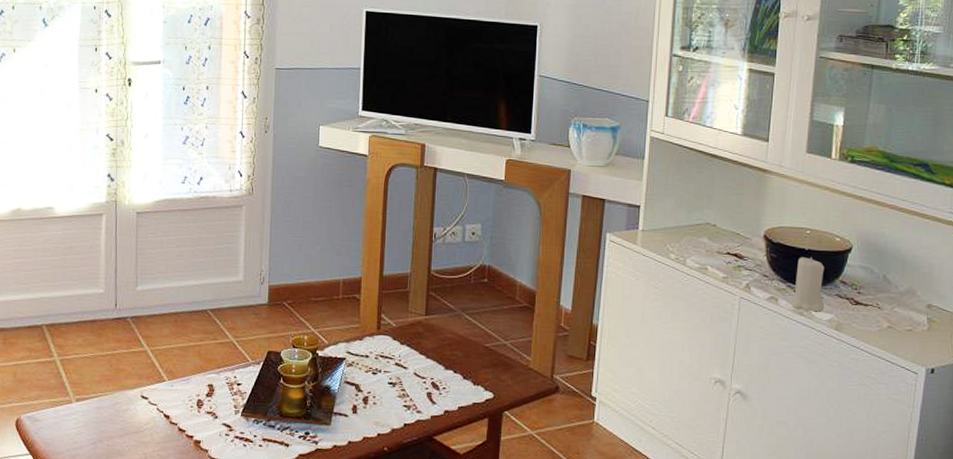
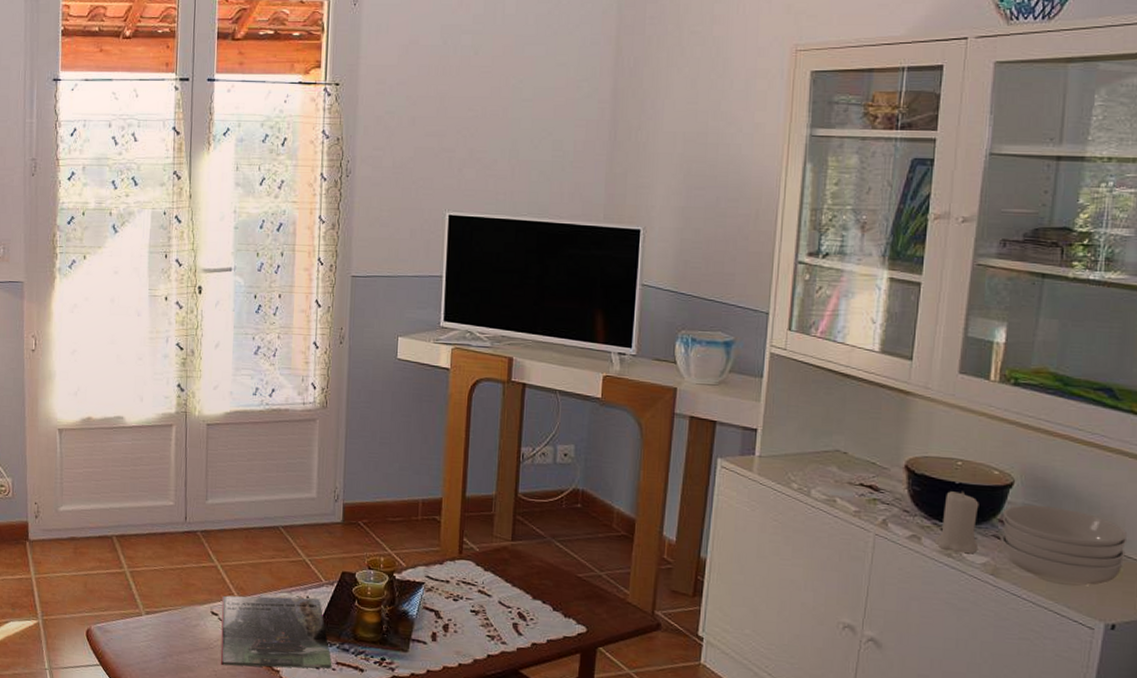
magazine: none [150,377,259,448] -> present [220,595,332,669]
bowl: none [842,267,943,337] -> present [1000,505,1128,587]

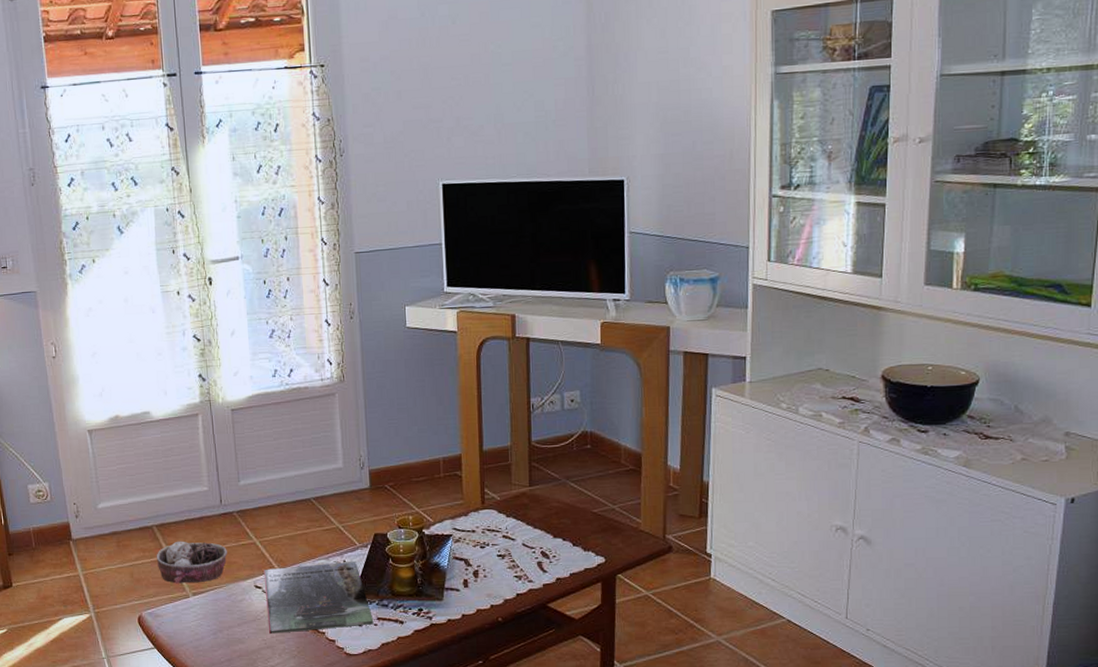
decorative basket: none [112,554,187,602] -> present [156,541,227,584]
candle: present [934,491,979,554] -> none [912,393,951,450]
bowl: present [1000,505,1128,587] -> none [970,398,1082,469]

